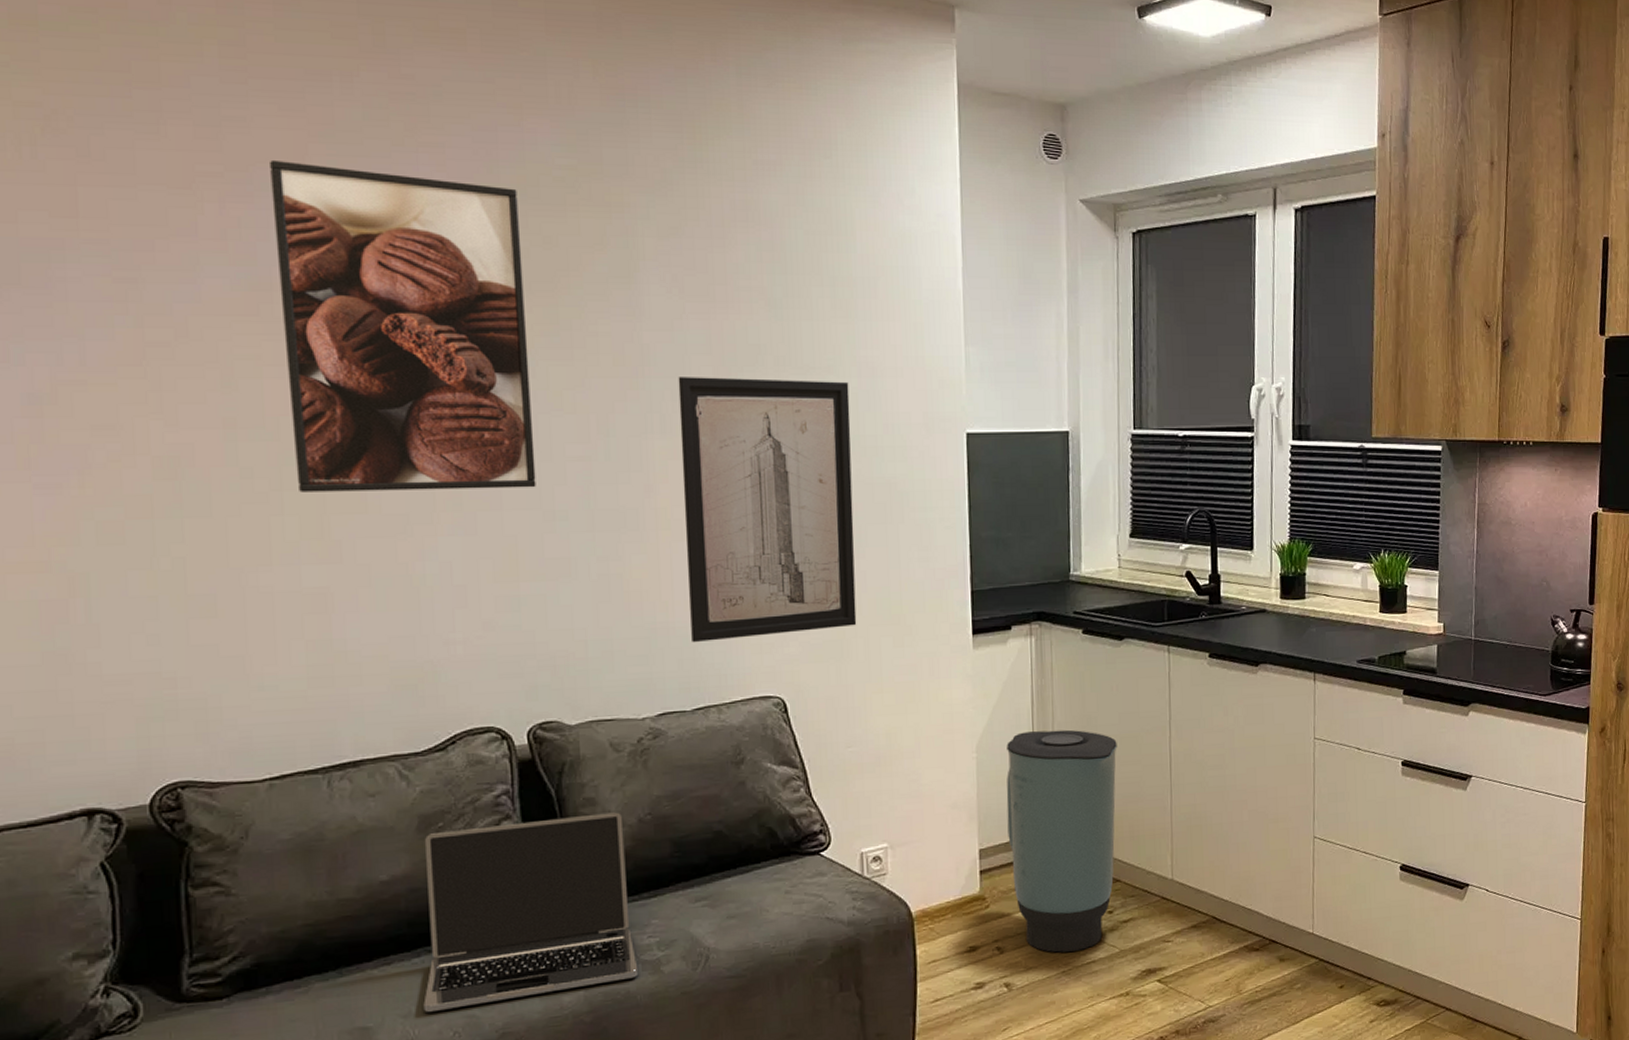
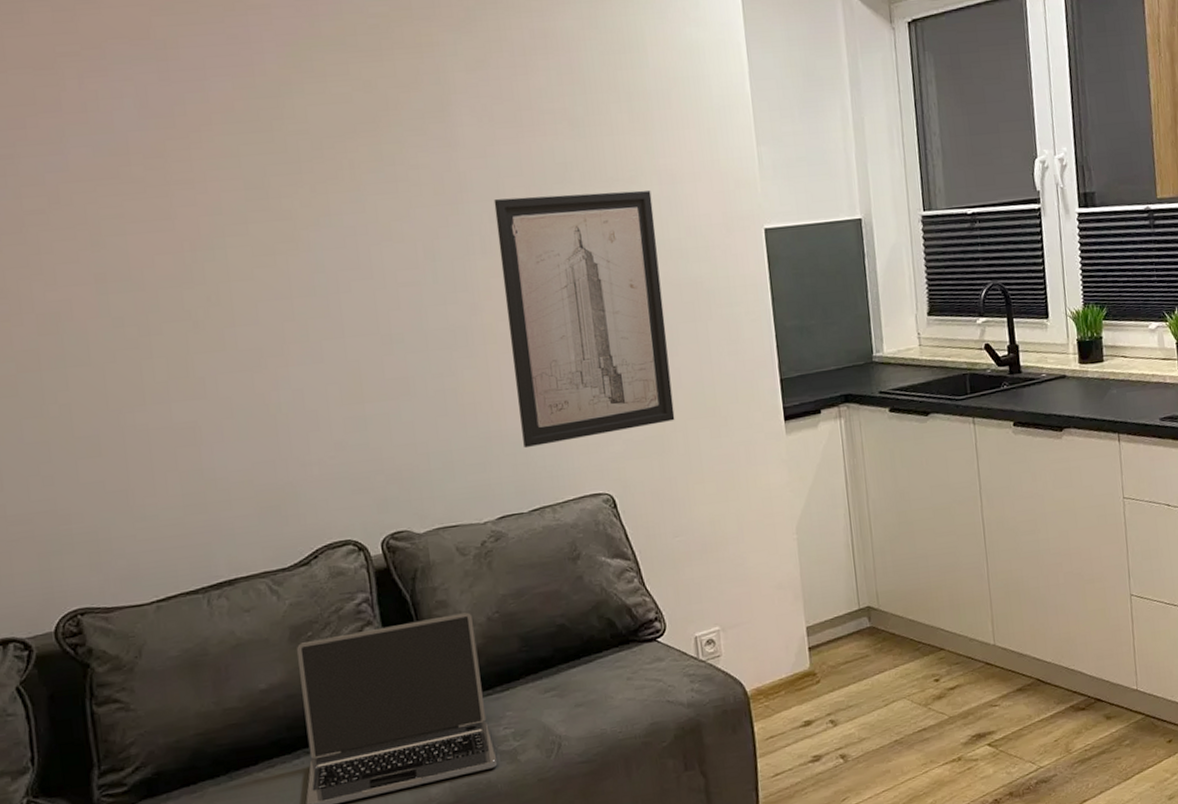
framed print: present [268,159,536,492] -> none [118,35,373,336]
trash can: present [1006,729,1117,953] -> none [825,505,938,722]

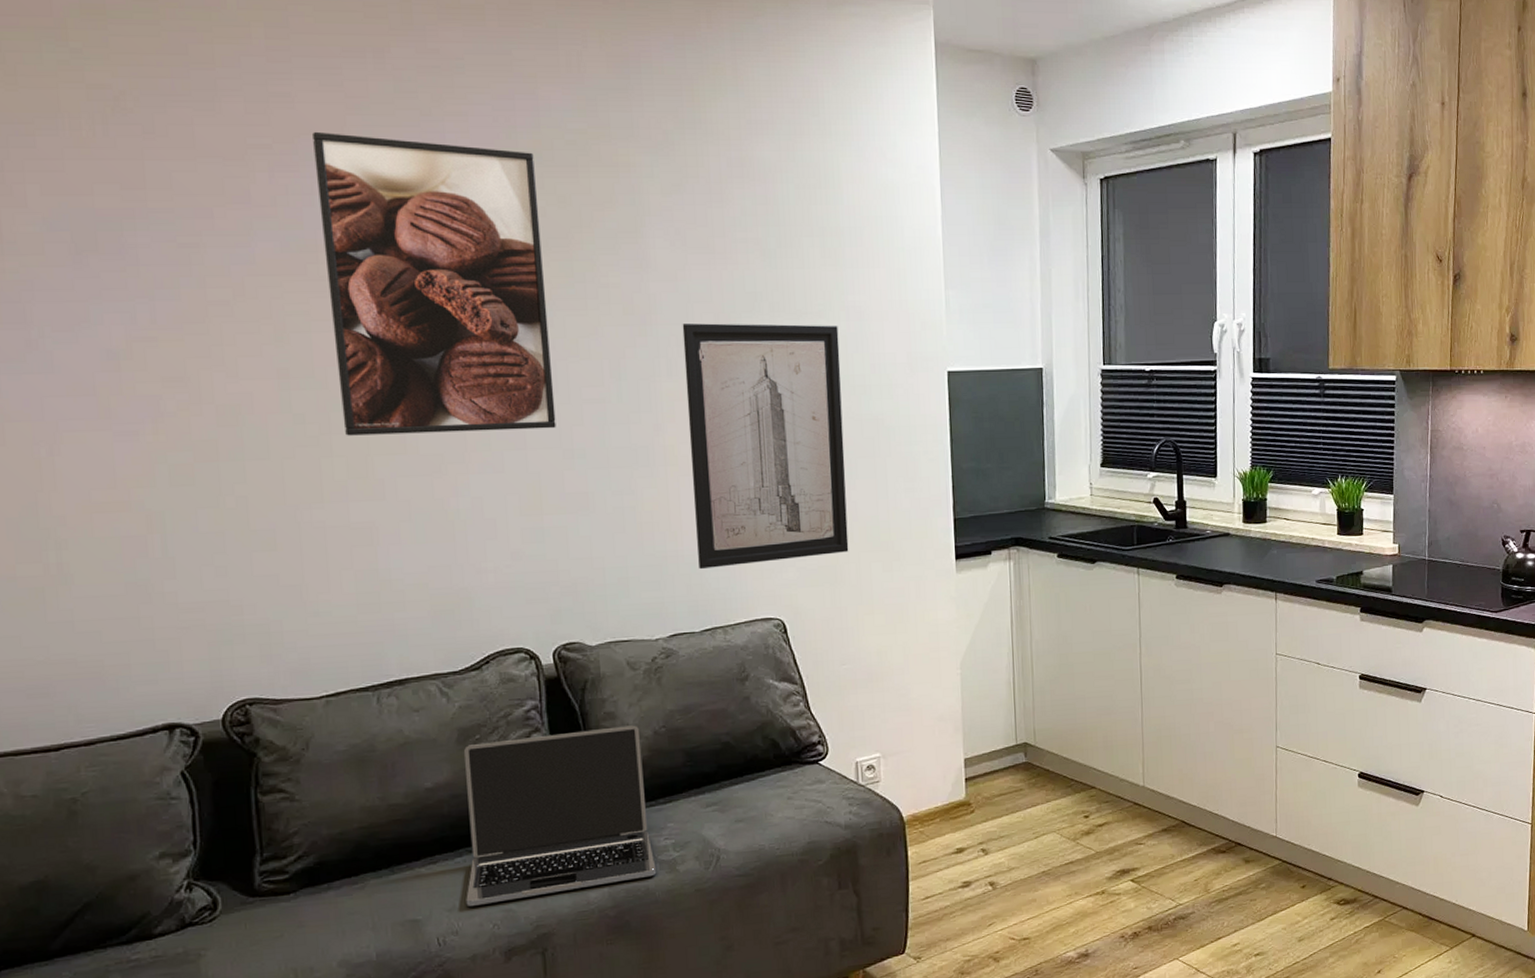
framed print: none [118,35,373,336] -> present [311,131,556,436]

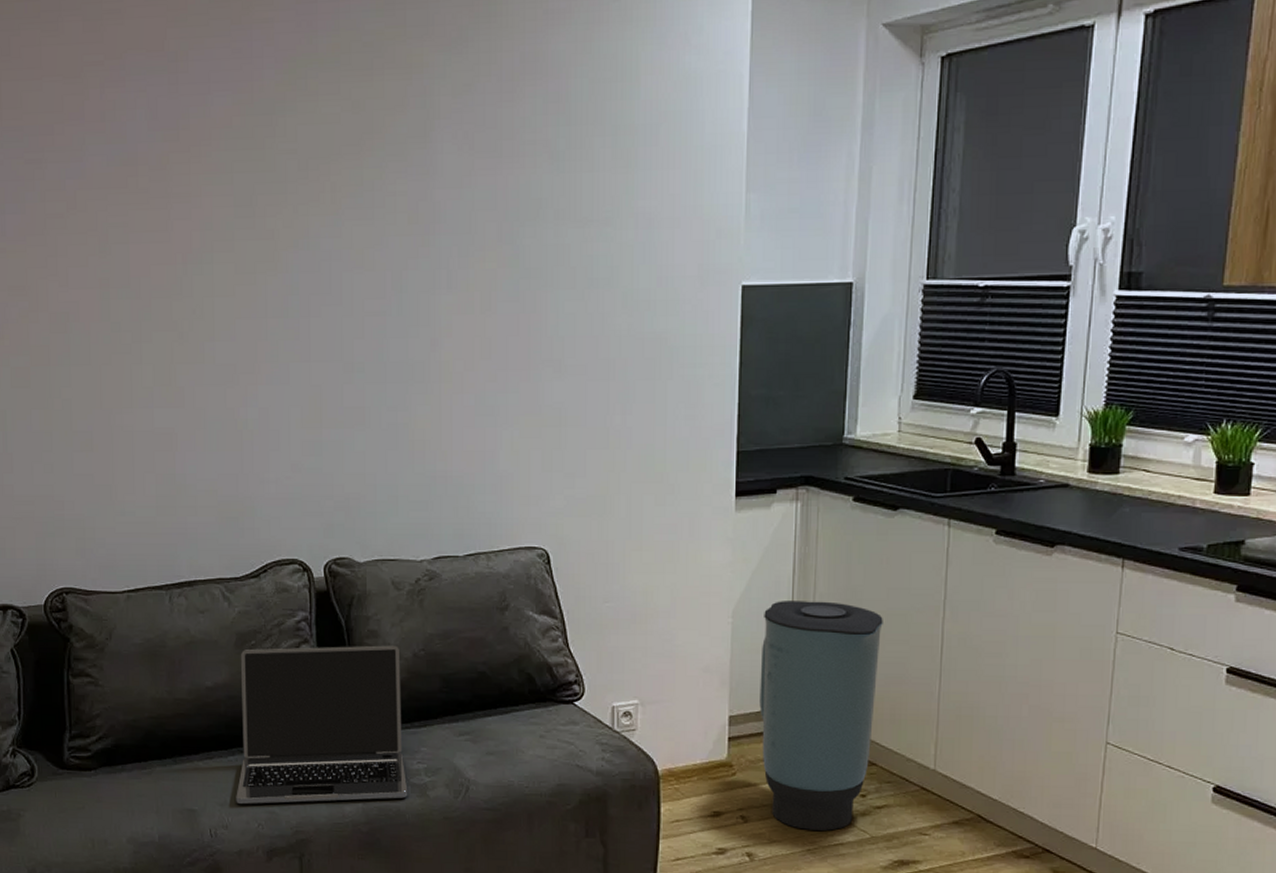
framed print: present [311,131,556,436] -> none [137,46,339,344]
wall art: present [682,323,849,570] -> none [465,232,625,492]
trash can: none [988,647,1091,854] -> present [759,601,883,831]

